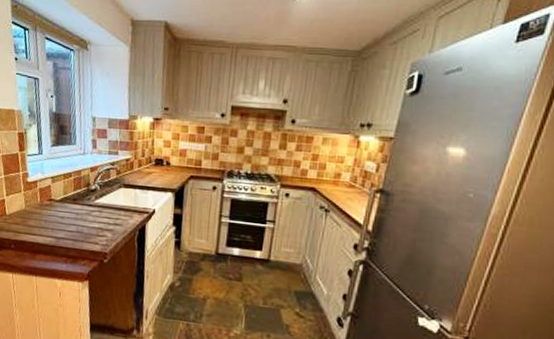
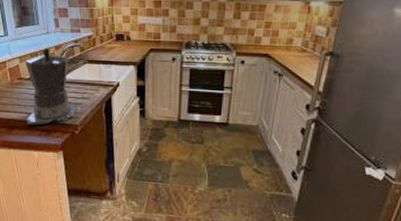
coffee maker: none [52,169,109,251] -> present [25,48,78,126]

